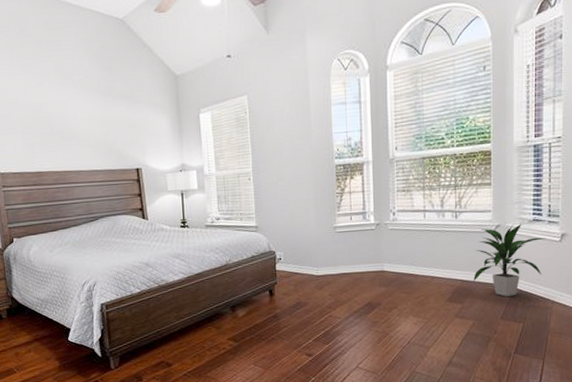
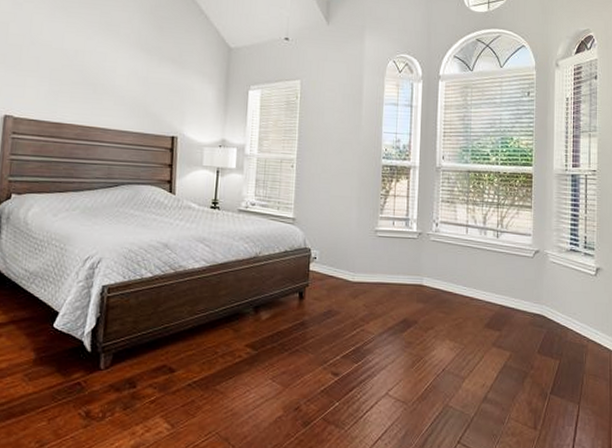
indoor plant: present [473,223,546,297] -> none [512,251,582,329]

